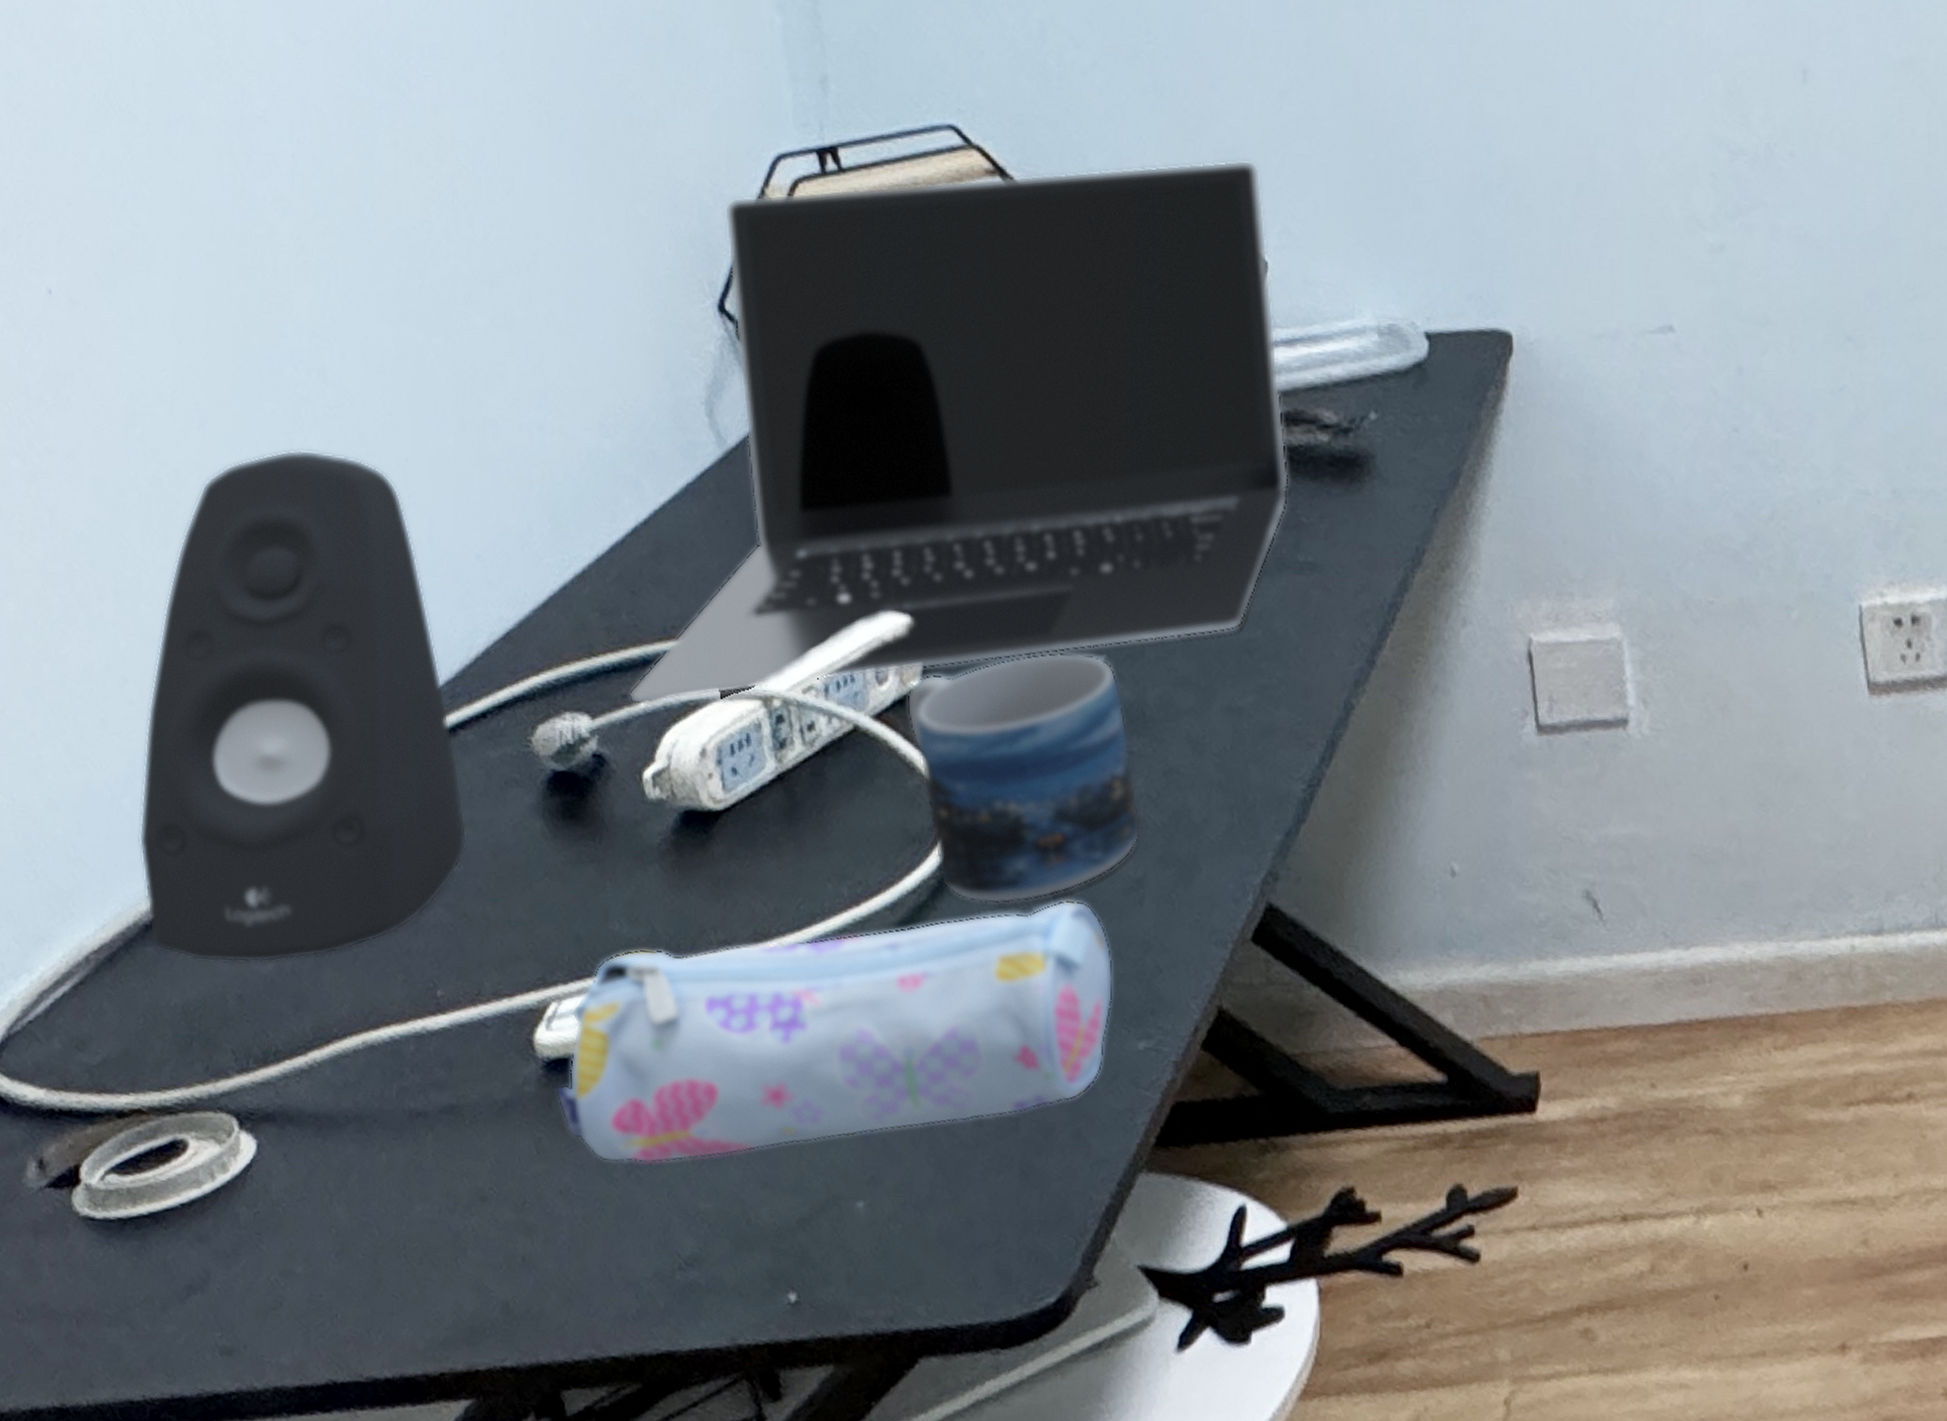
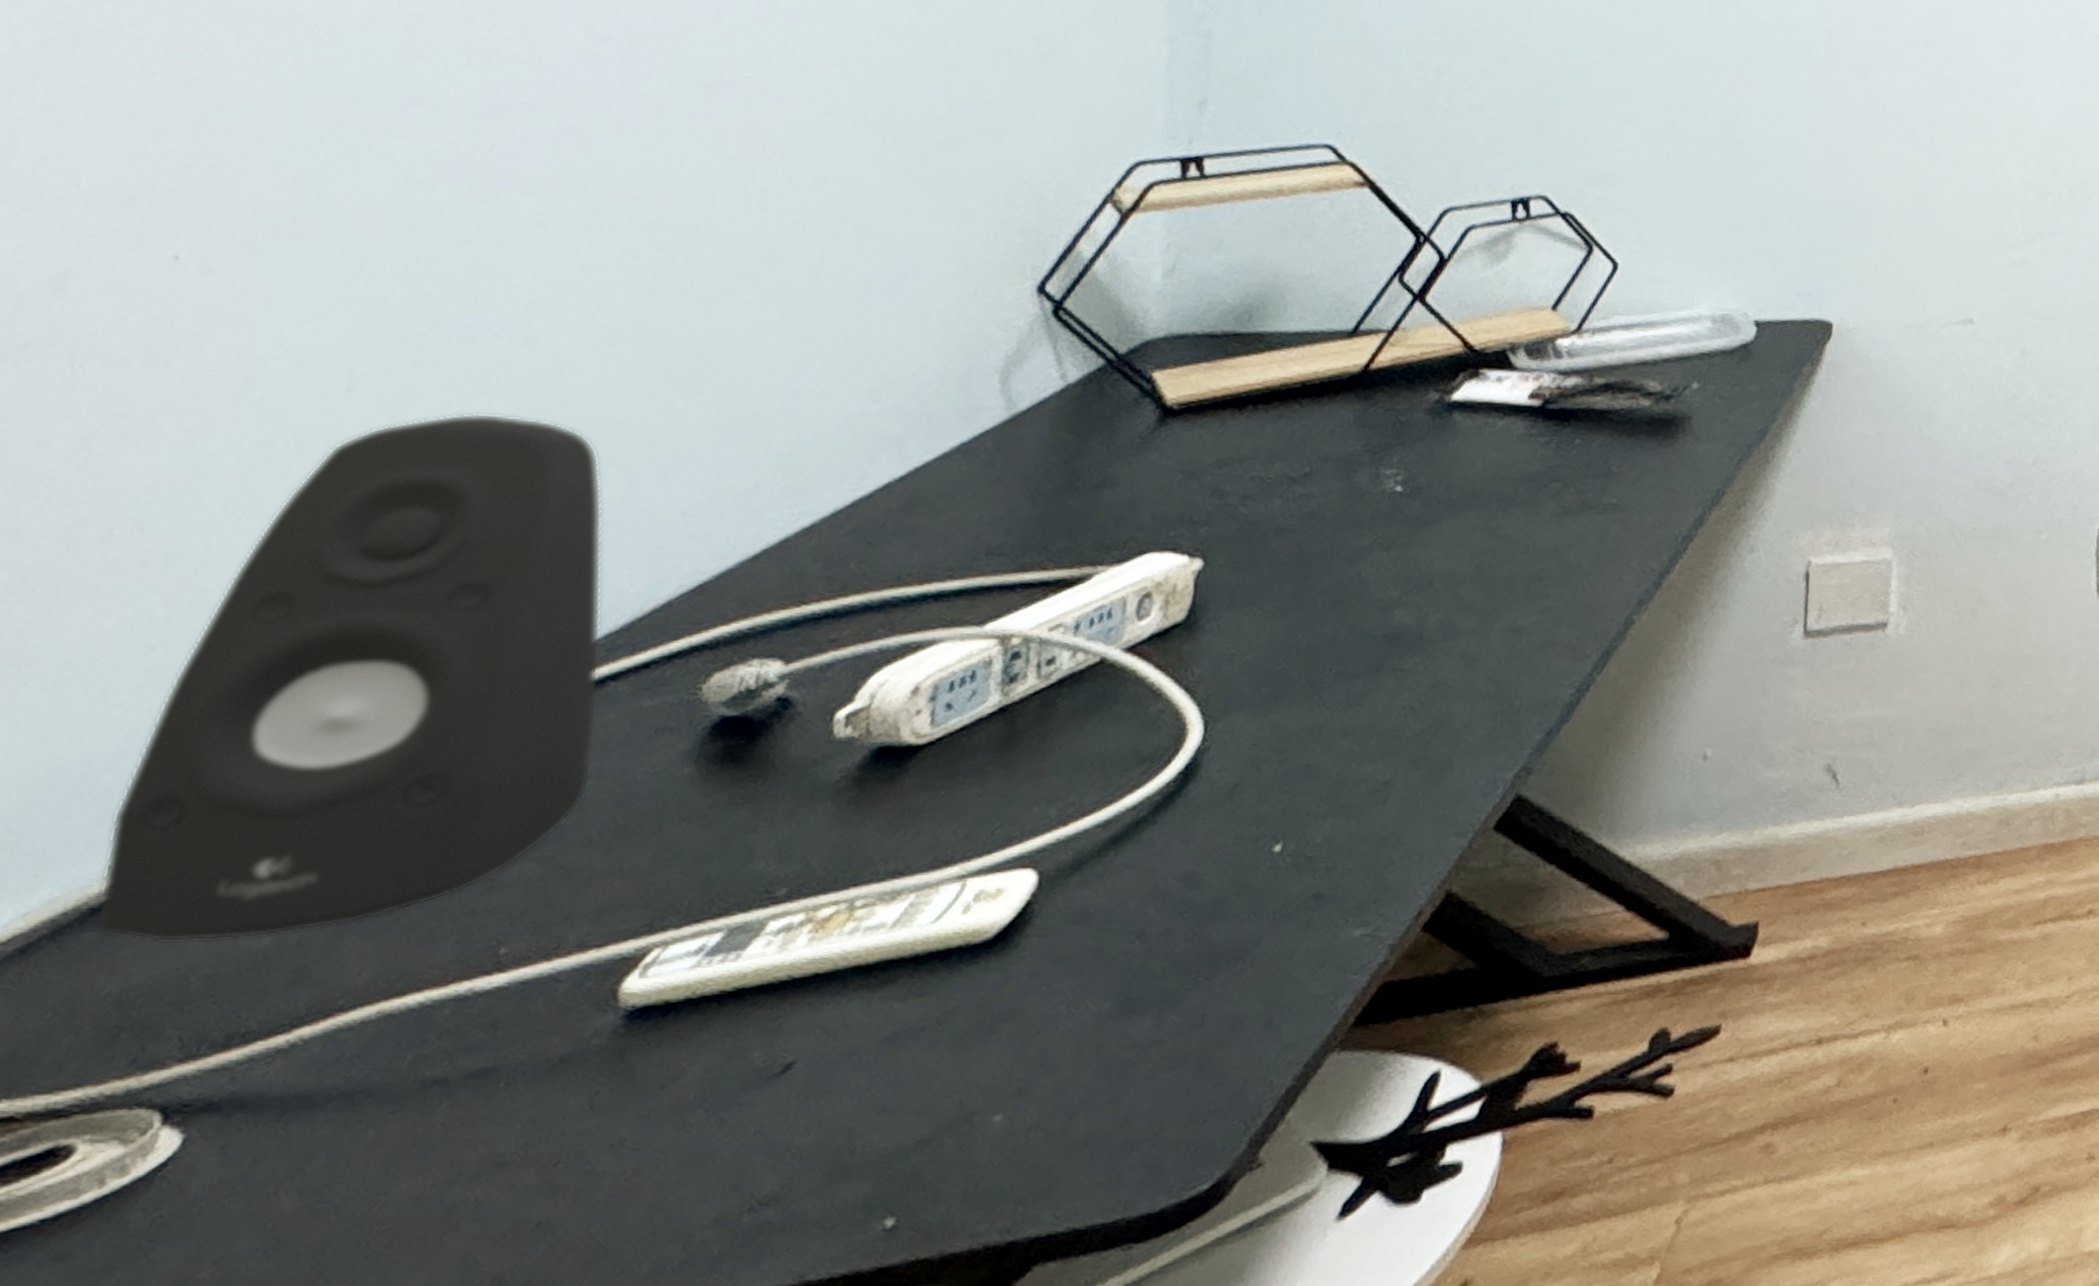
pencil case: present [556,899,1113,1163] -> none [633,805,1343,1107]
laptop: present [629,159,1289,704] -> none [838,183,1626,648]
mug: present [907,651,1141,904] -> none [1164,584,1402,814]

